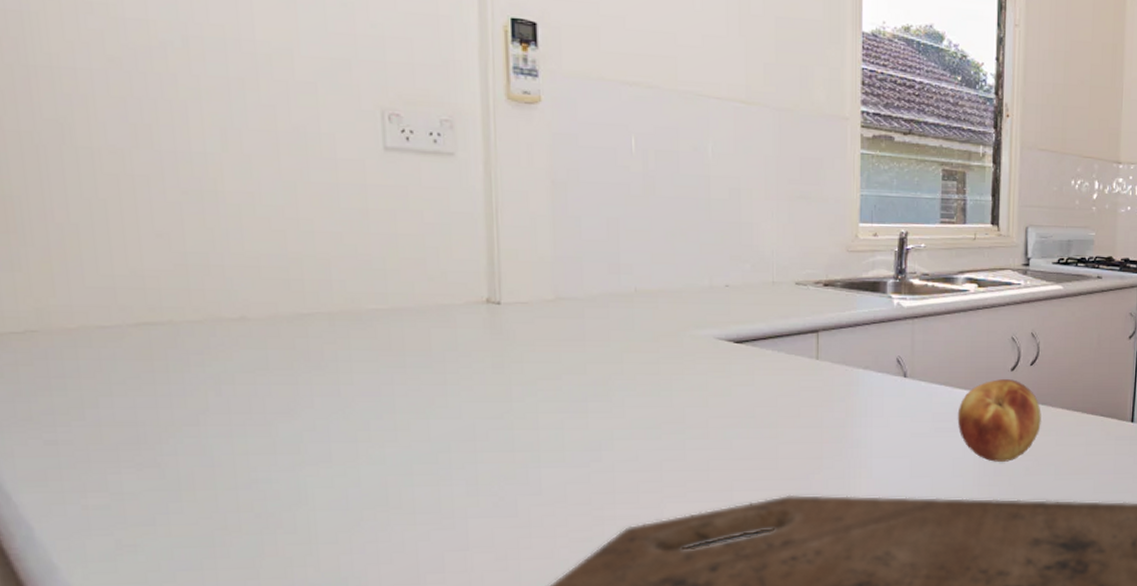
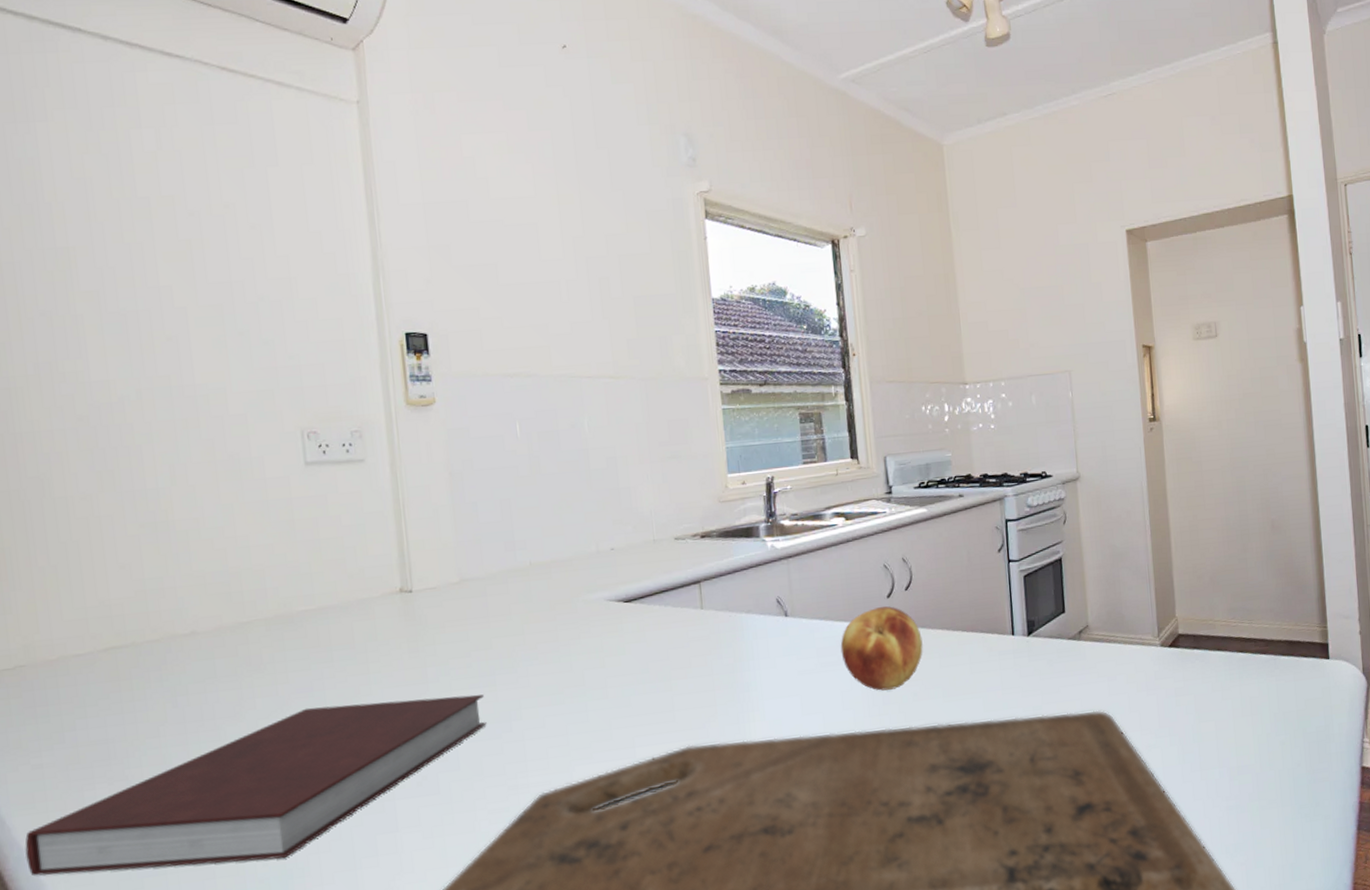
notebook: none [34,413,574,566] -> present [25,694,487,877]

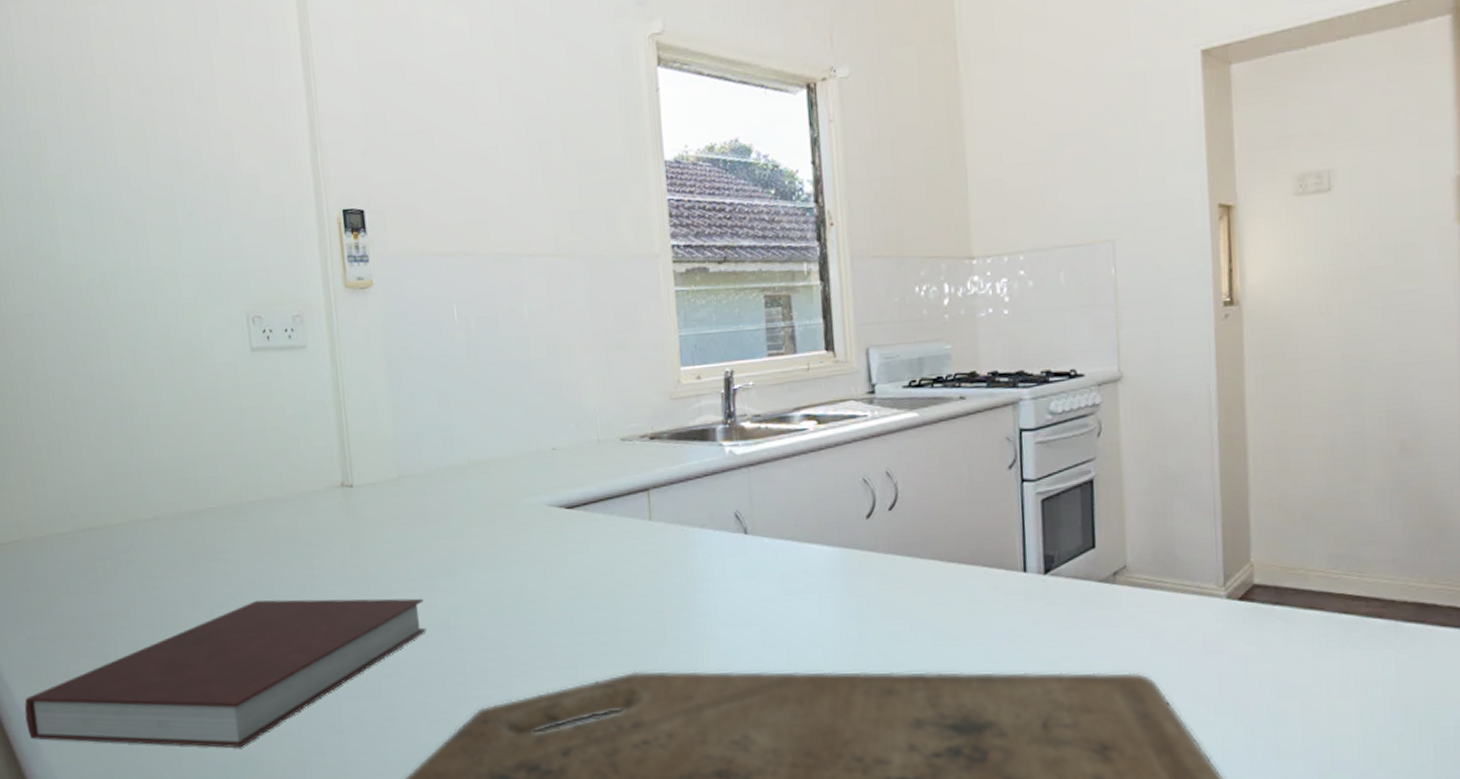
fruit: present [840,606,923,691] -> none [808,528,910,627]

